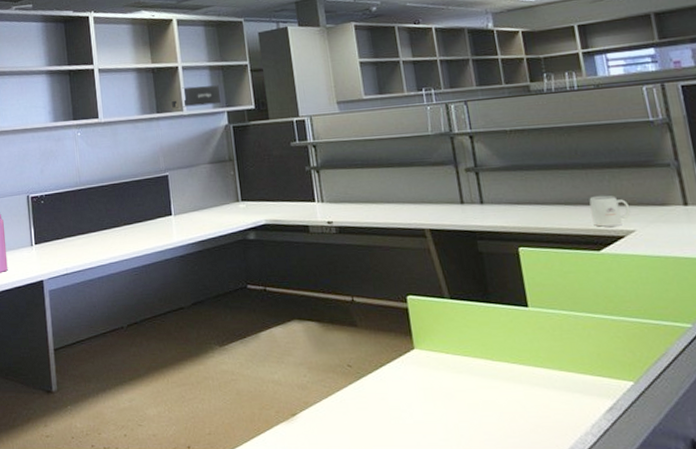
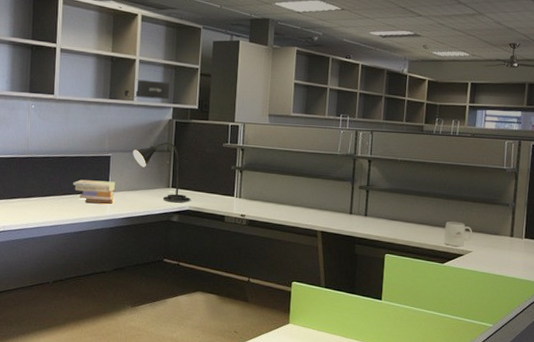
books: none [132,203,180,231] -> present [73,179,116,204]
desk lamp: none [191,150,267,219] -> present [133,142,191,203]

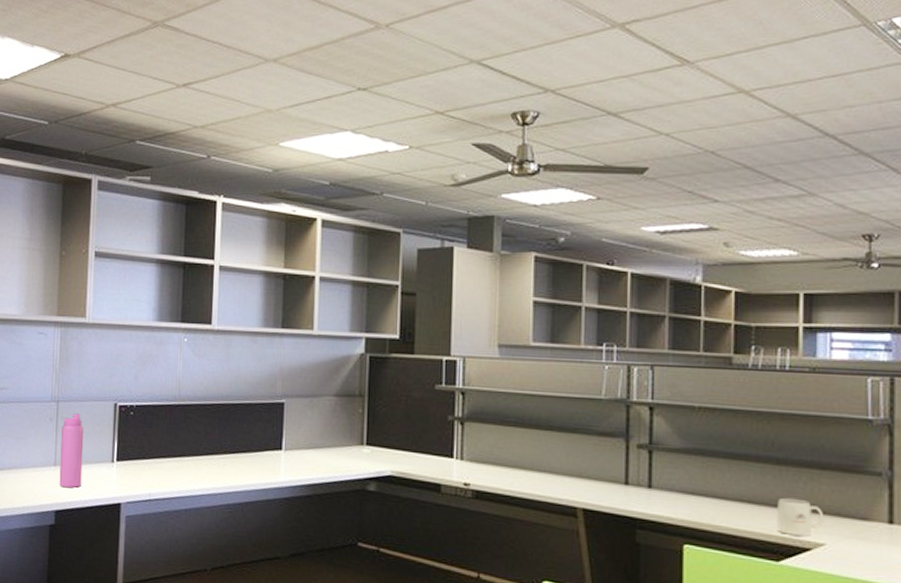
books: present [73,179,116,204] -> none [236,433,292,466]
box: present [124,79,170,100] -> none [301,302,361,328]
desk lamp: present [133,142,191,203] -> none [313,383,394,467]

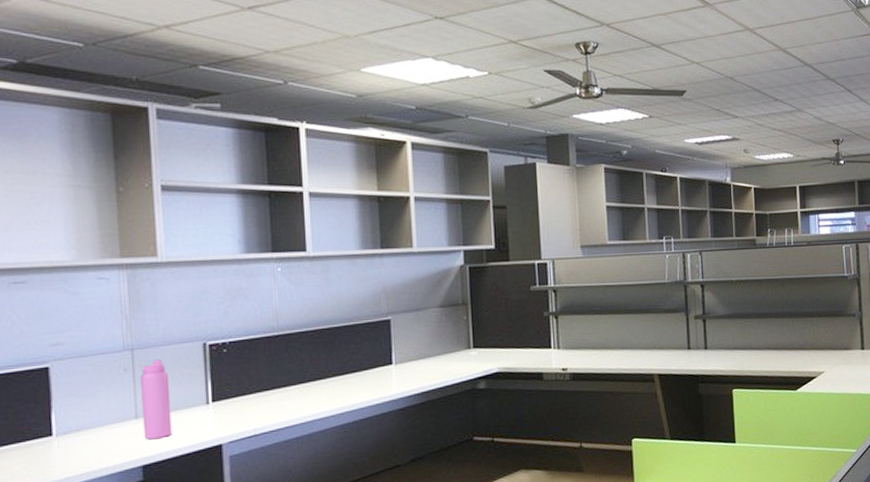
mug: present [777,497,824,536] -> none [793,341,823,369]

